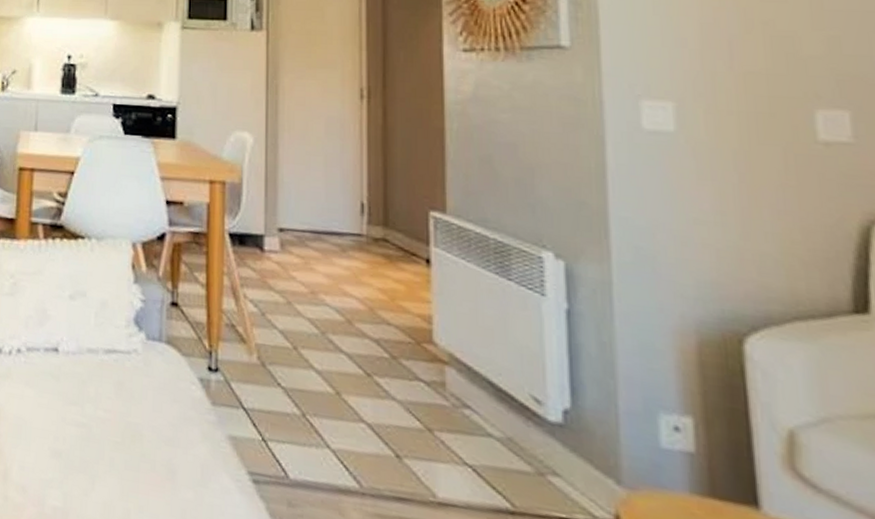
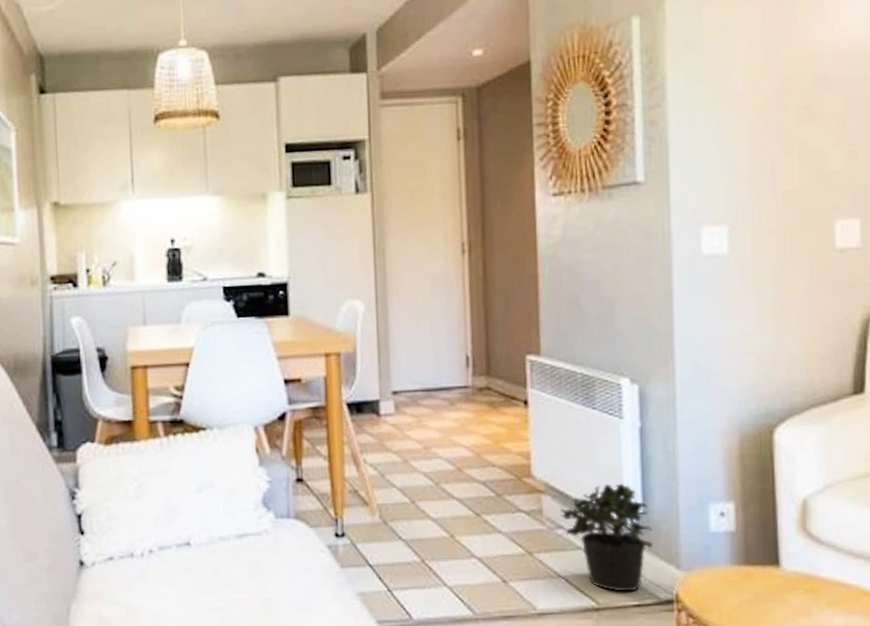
potted plant: none [467,366,585,501] -> present [560,483,653,592]

